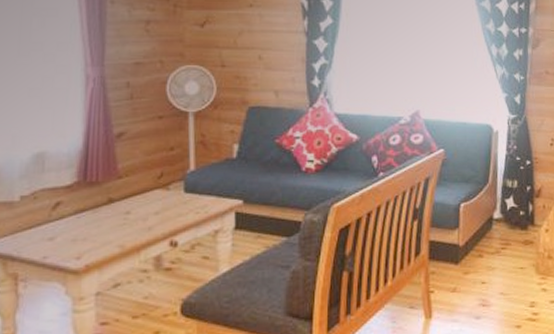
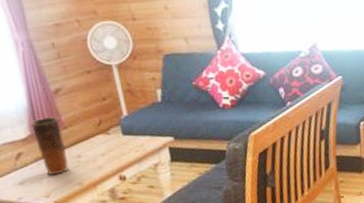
vase: none [81,163,115,233] -> present [31,116,69,176]

